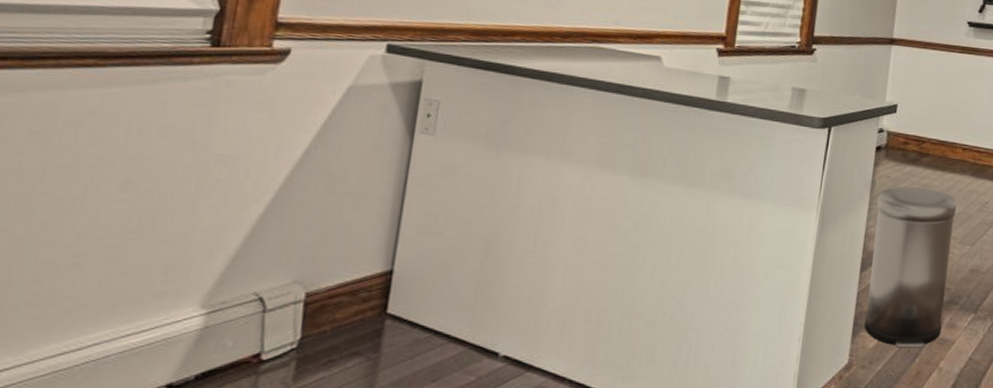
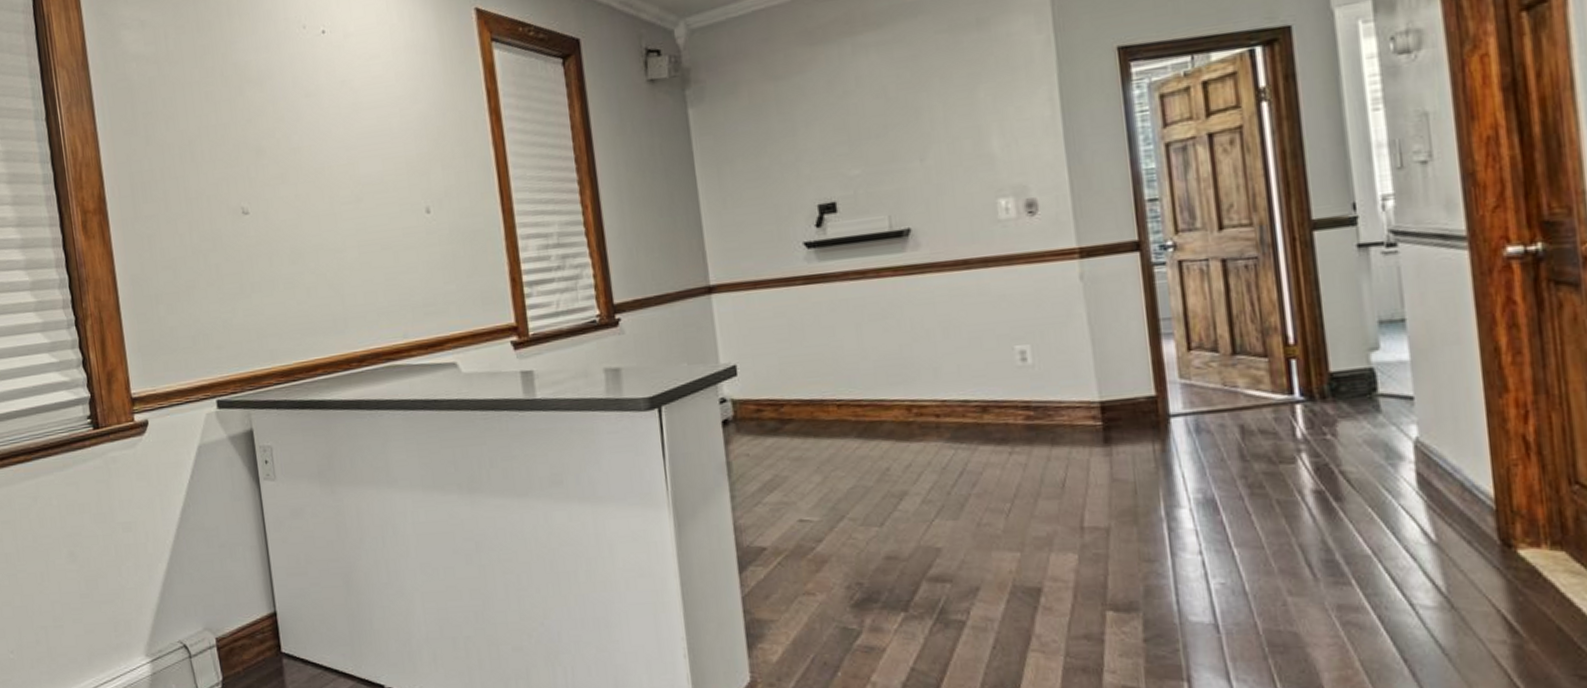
pedal bin: present [864,186,957,349] -> none [739,461,864,661]

